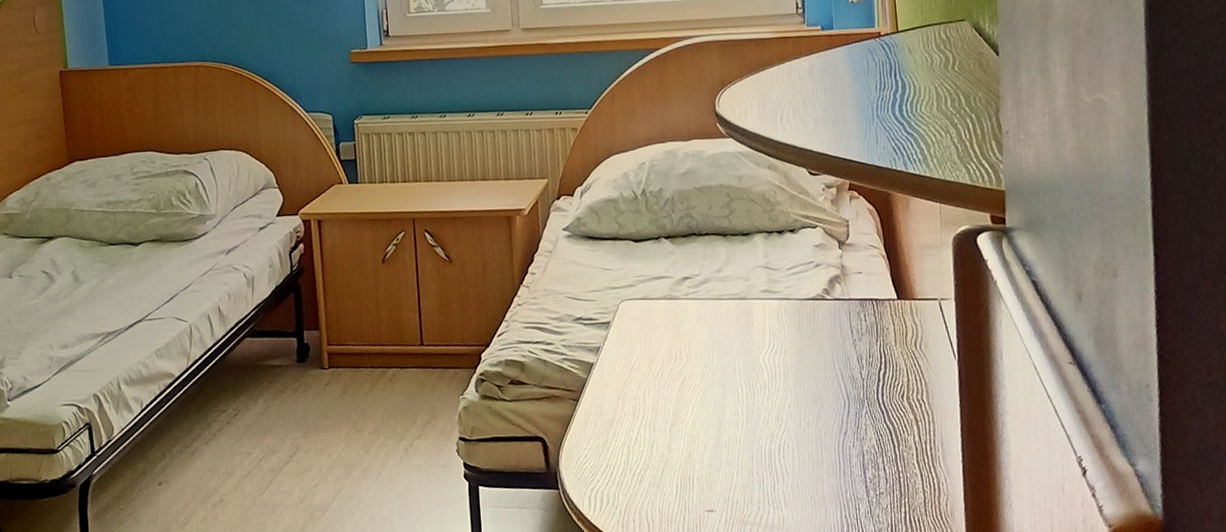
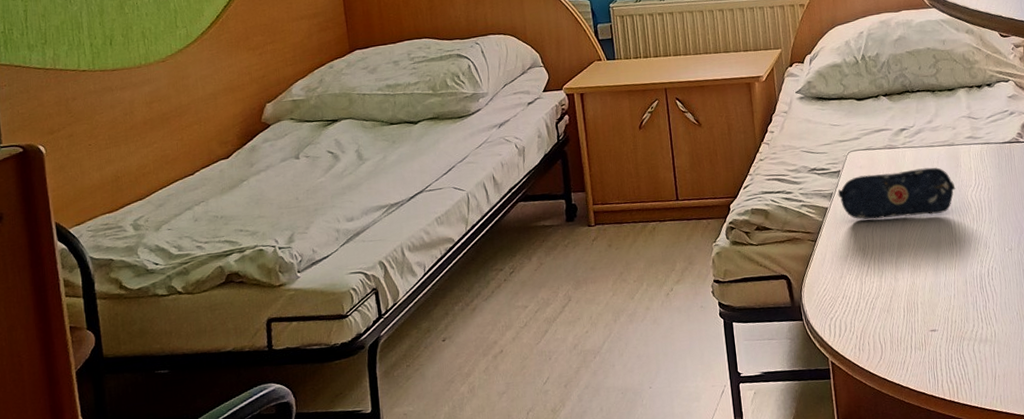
pencil case: none [606,323,746,380] -> present [837,167,956,220]

